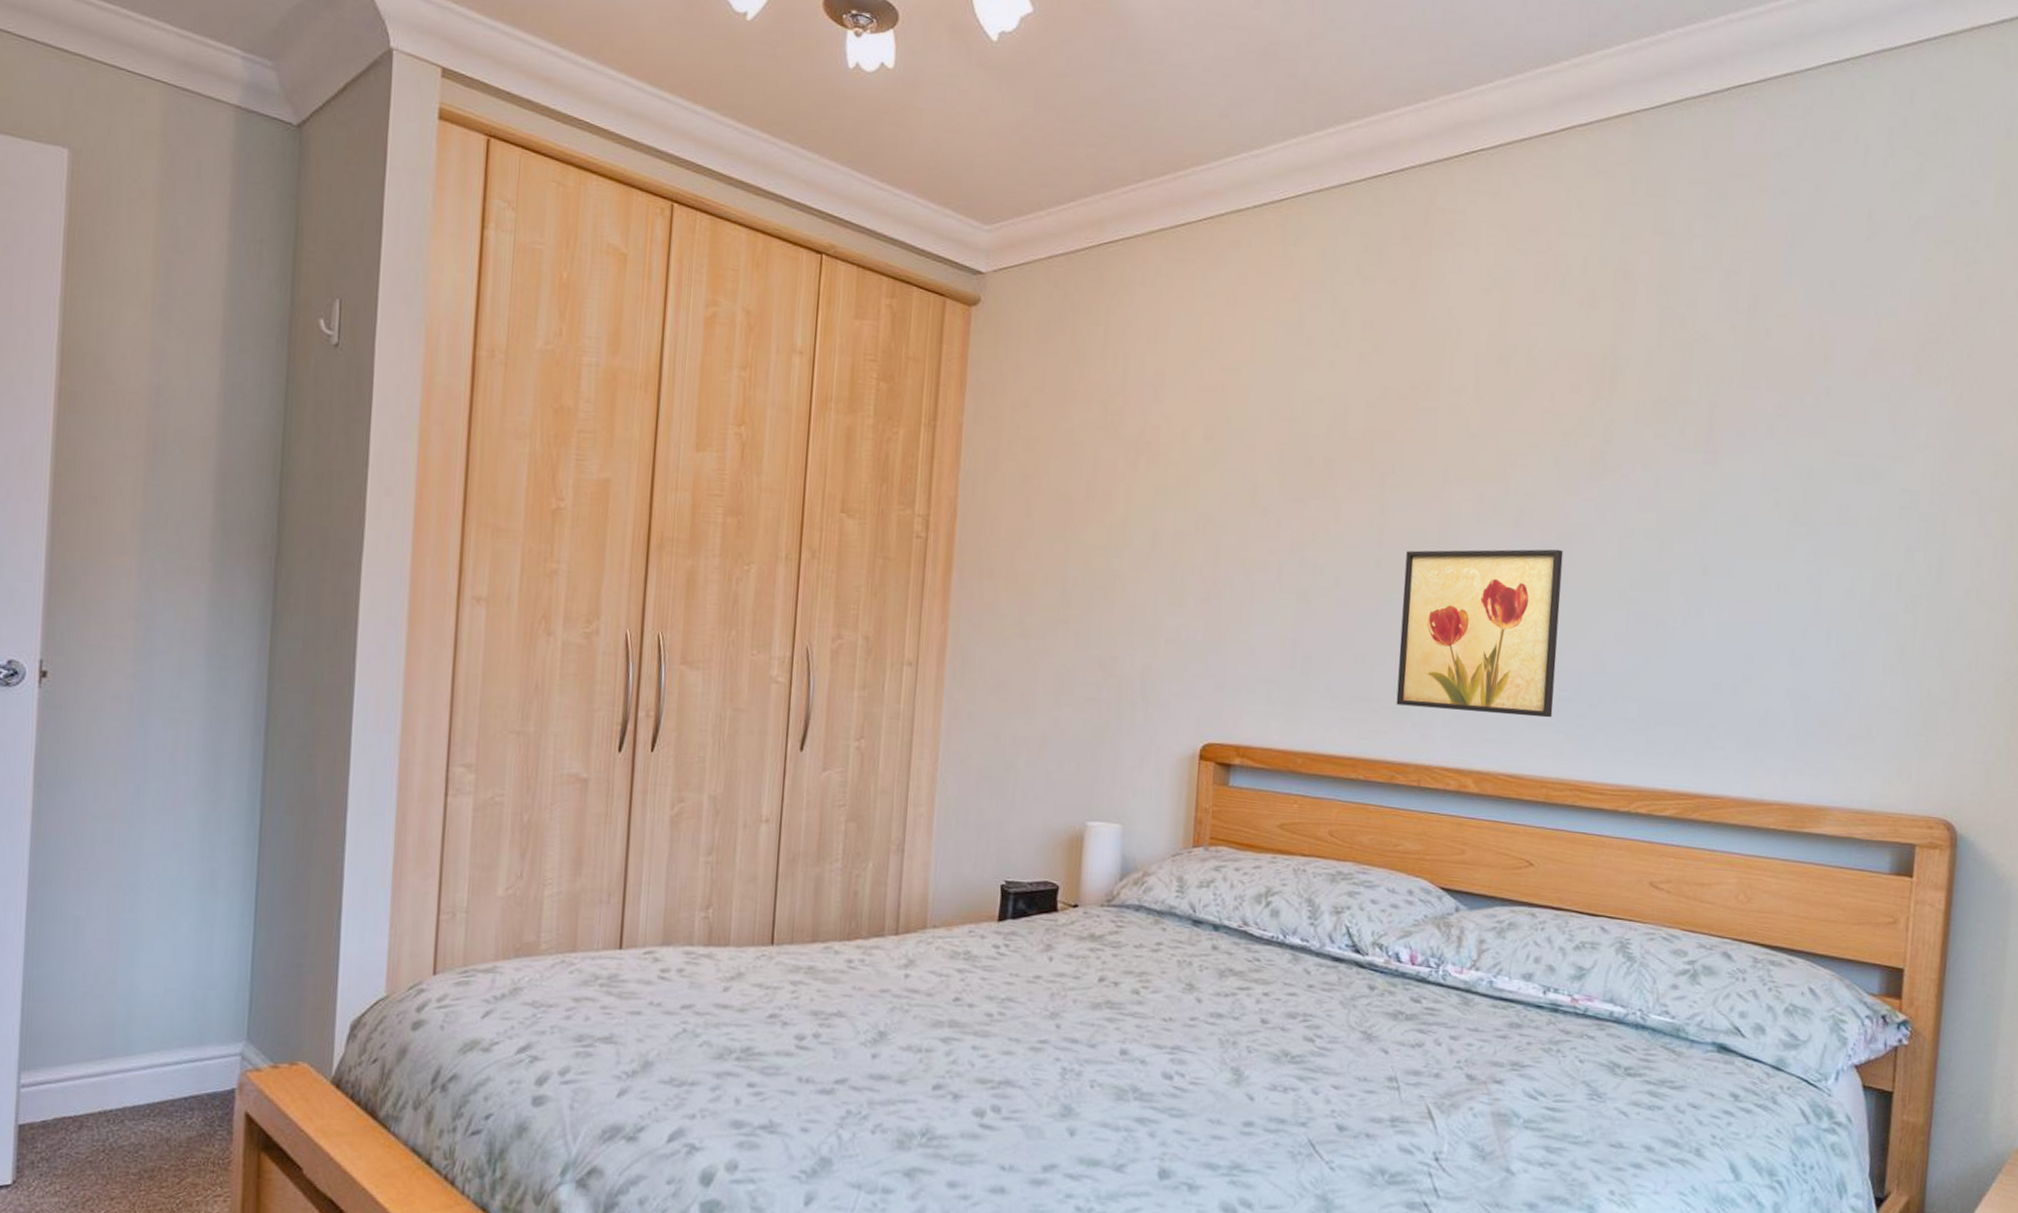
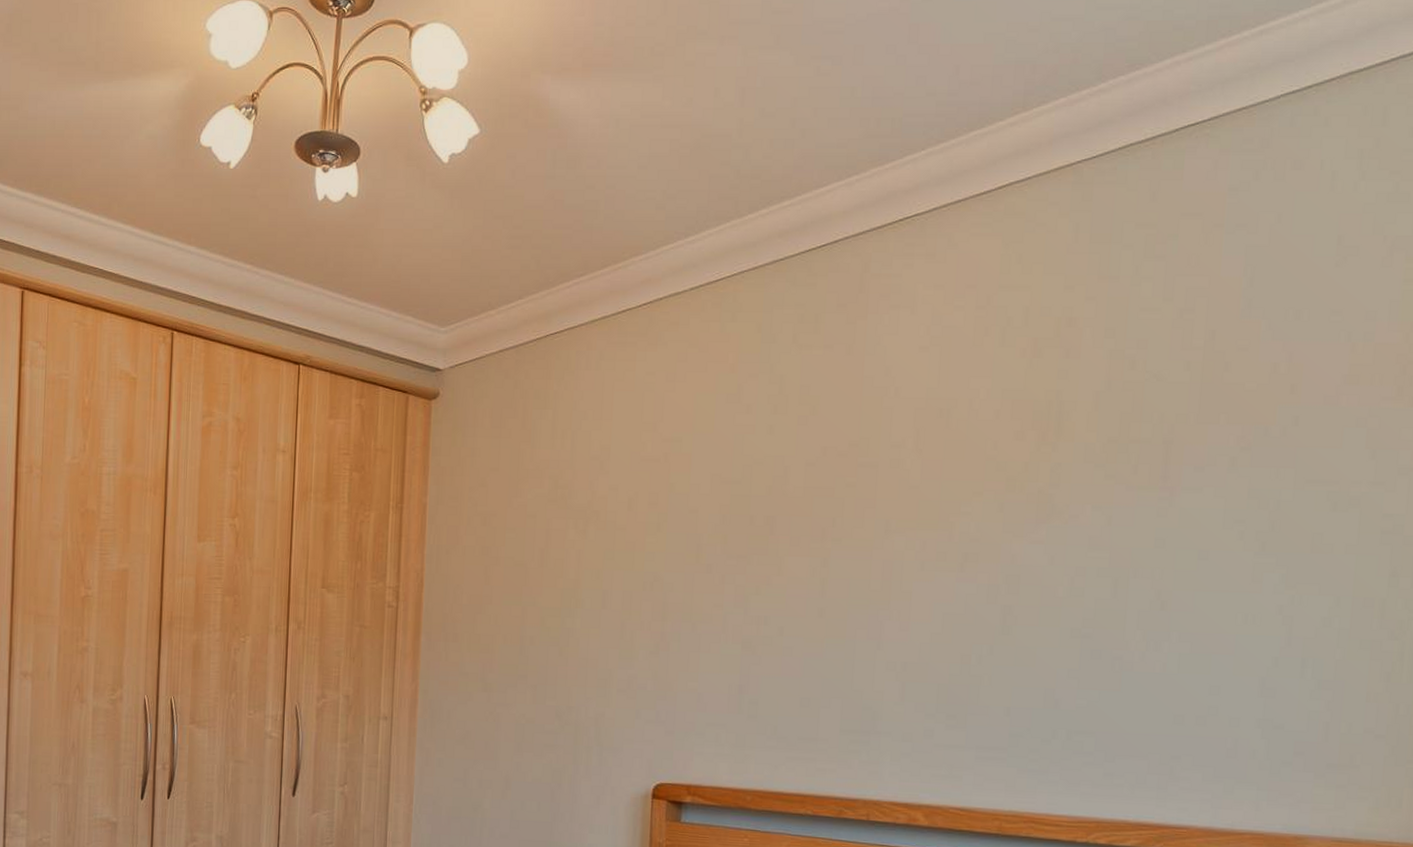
wall art: present [1396,549,1564,718] -> none [842,591,1011,753]

